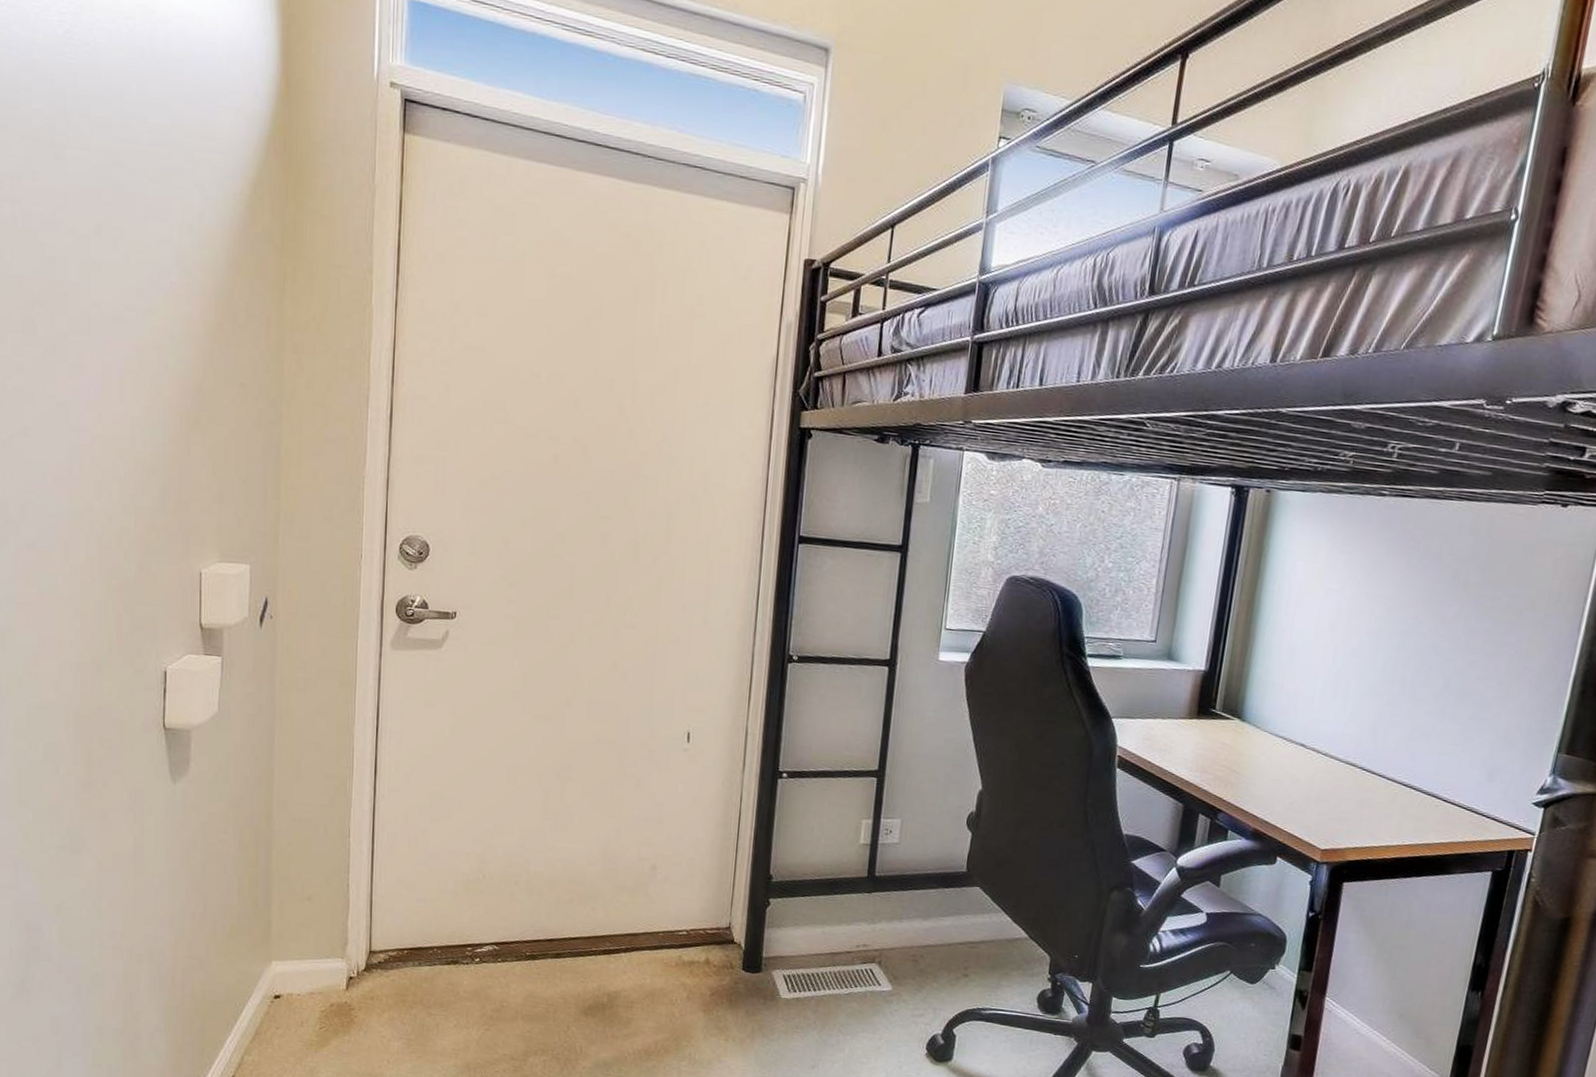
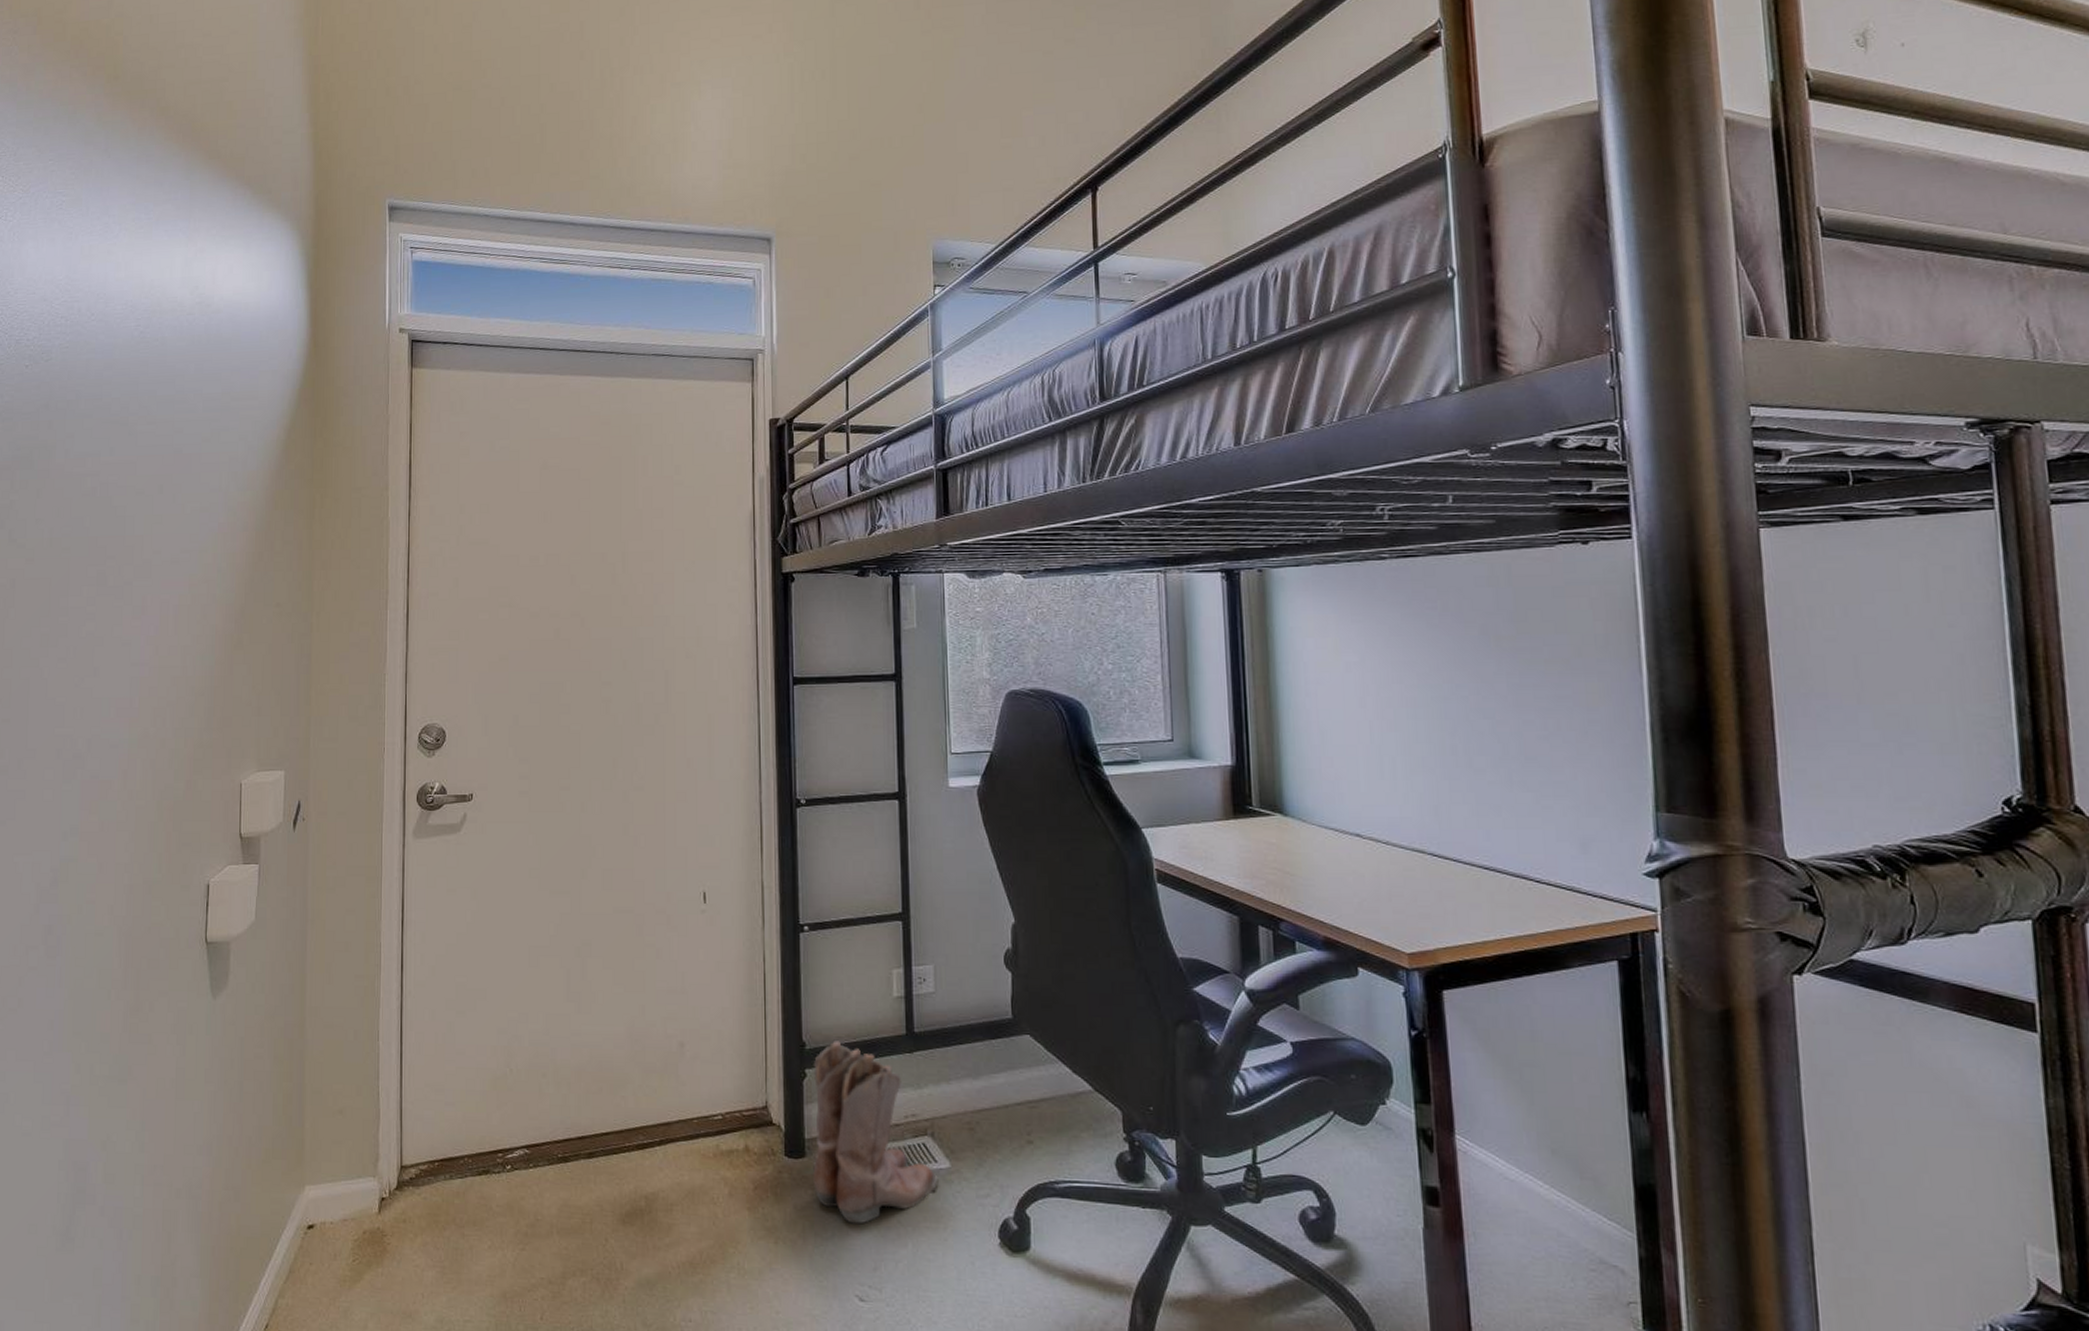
boots: none [766,876,879,1030] -> present [813,1041,937,1224]

